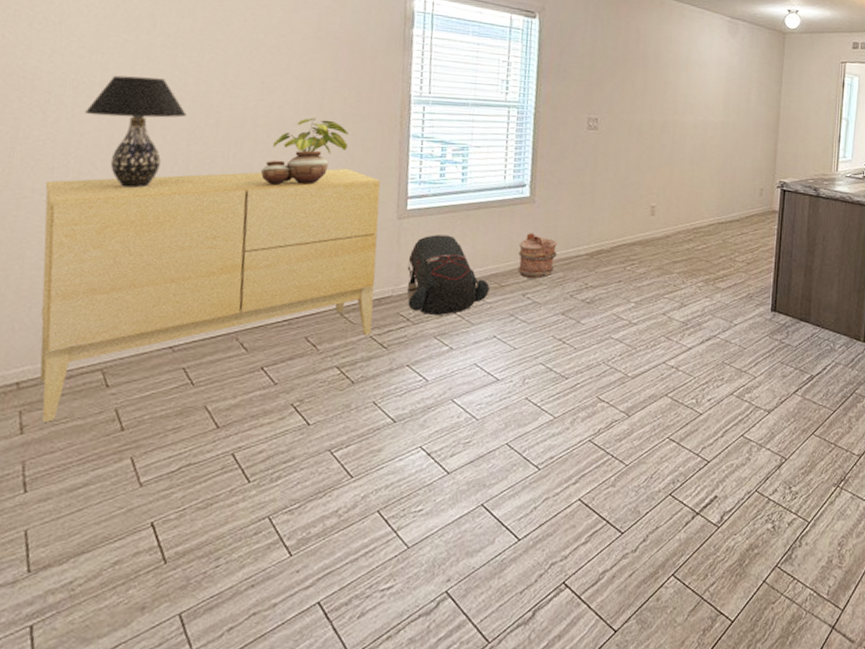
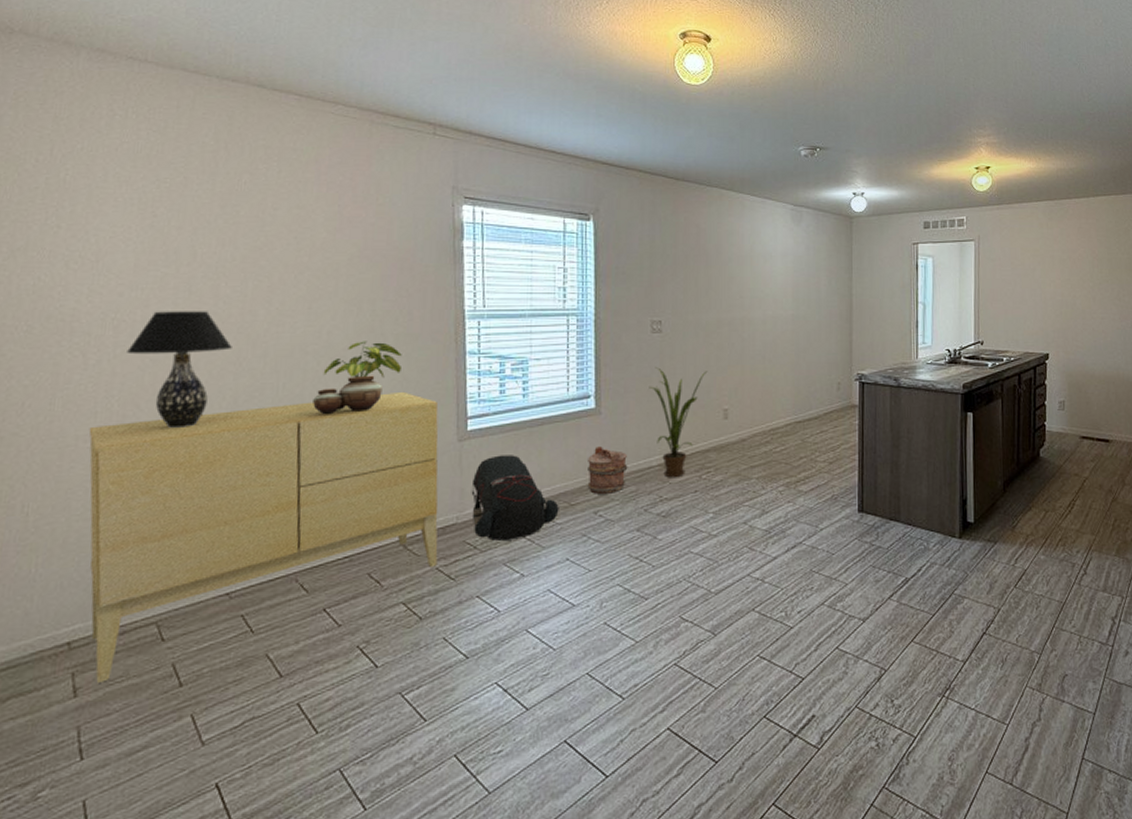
house plant: none [581,162,639,268] -> present [649,367,708,478]

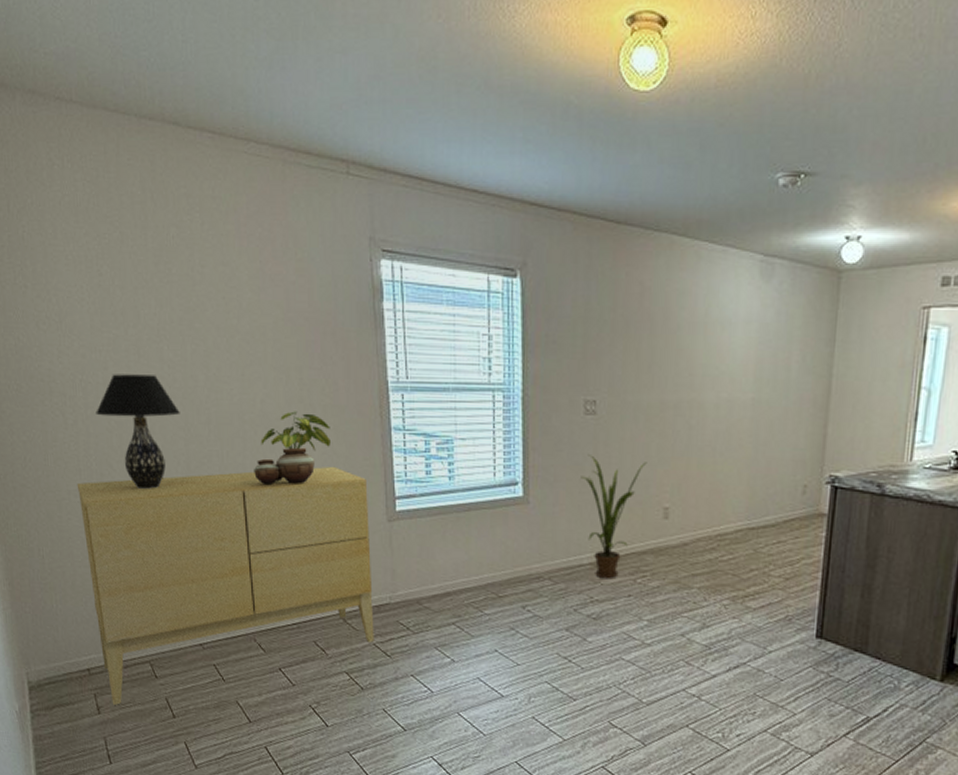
backpack: present [471,455,559,541] -> none [402,539,487,625]
bucket: present [587,446,628,494] -> none [515,538,557,589]

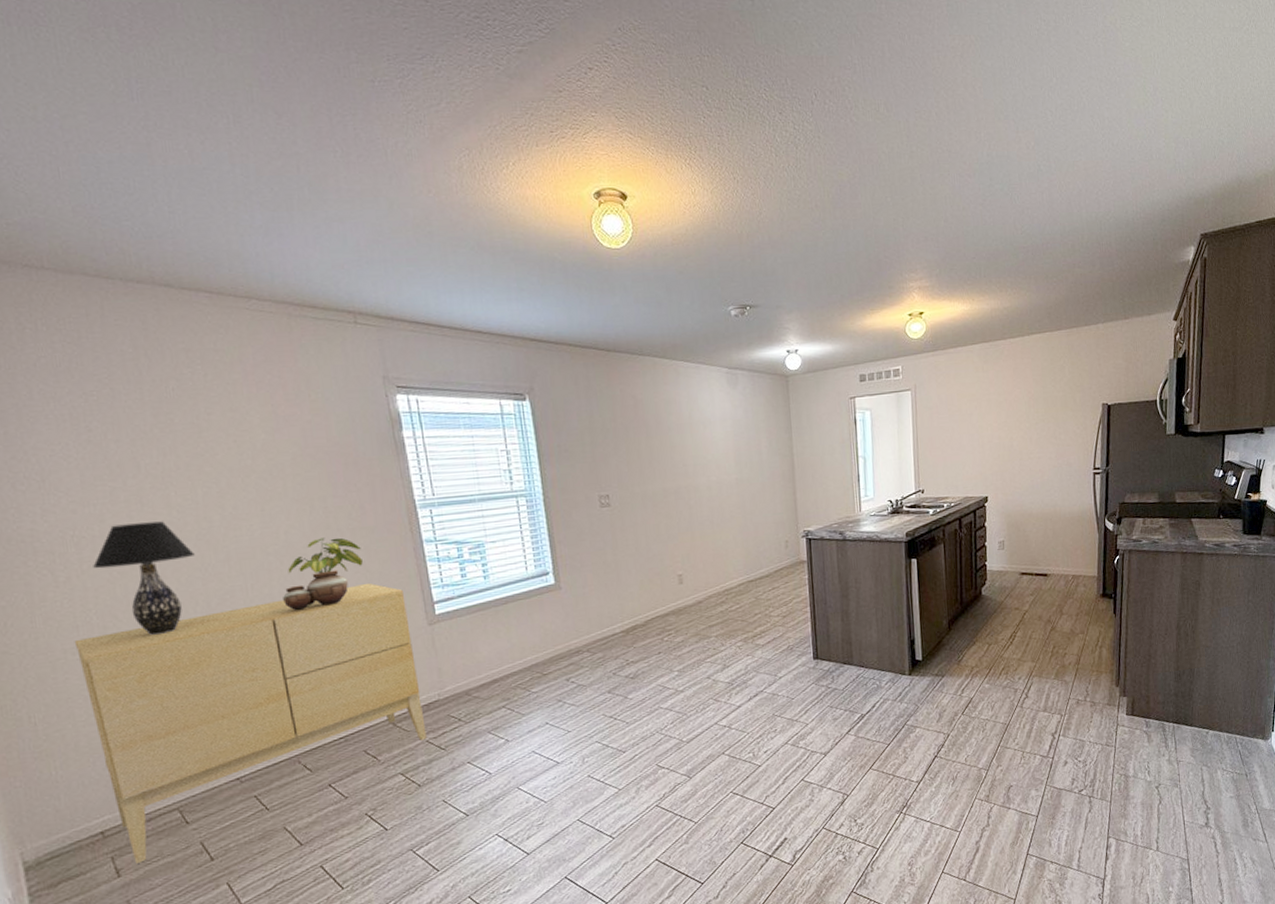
house plant: present [580,455,648,579] -> none [604,540,659,643]

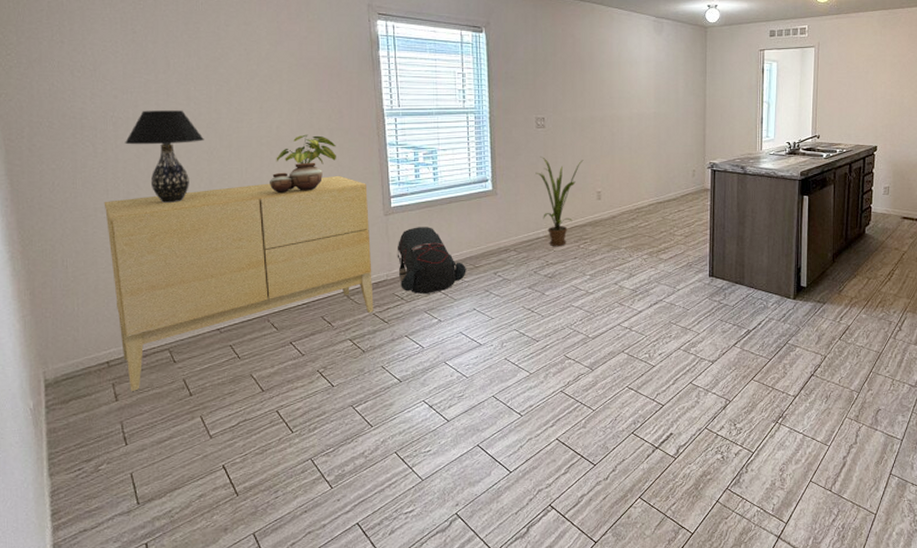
backpack: none [447,633,533,713] -> present [397,227,466,294]
house plant: none [604,540,659,643] -> present [535,157,584,247]

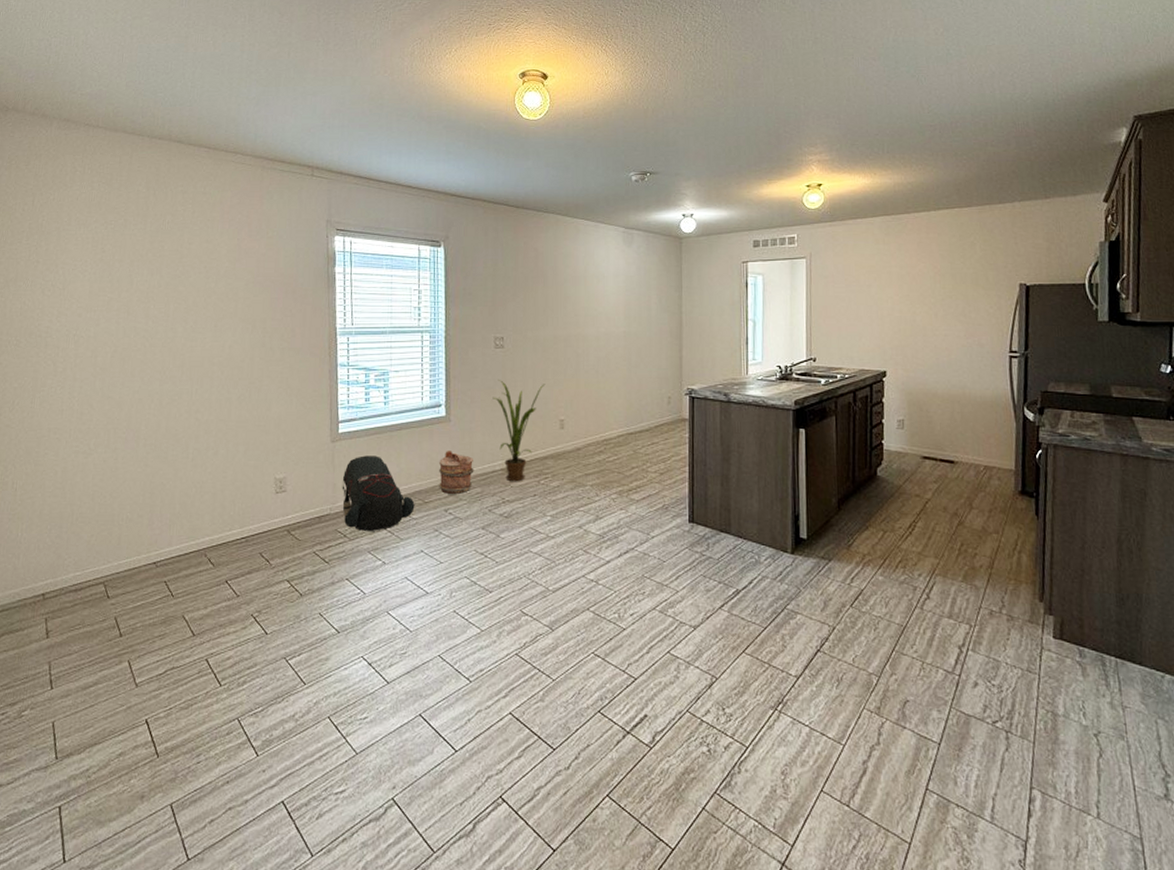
sideboard: present [104,175,374,391] -> none [57,397,316,628]
table lamp: present [125,110,204,203] -> none [84,329,159,424]
potted plant: present [268,134,336,194] -> none [217,354,287,417]
bucket: none [488,221,520,259] -> present [439,451,474,494]

